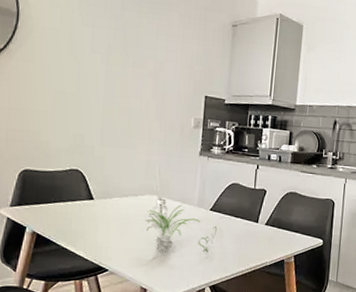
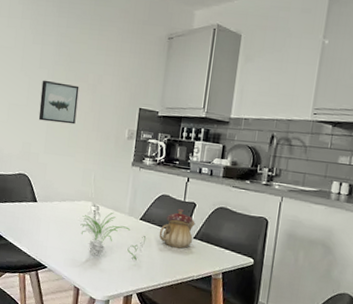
wall art: none [92,65,139,114] -> present [38,80,79,125]
teapot: none [230,196,266,236] -> present [159,208,195,249]

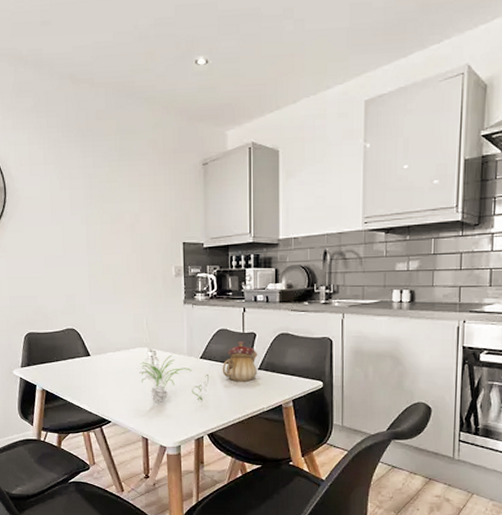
wall art: present [38,80,79,125] -> none [76,226,118,270]

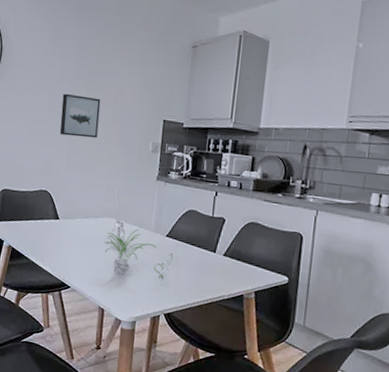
wall art: none [76,226,118,270] -> present [59,93,101,139]
teapot: present [222,340,258,382] -> none [186,224,225,267]

